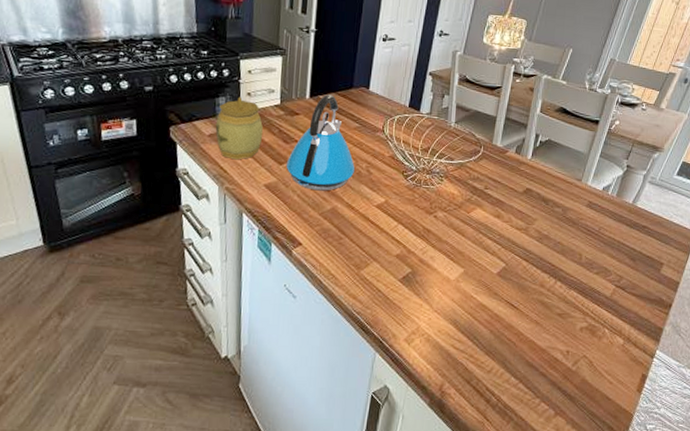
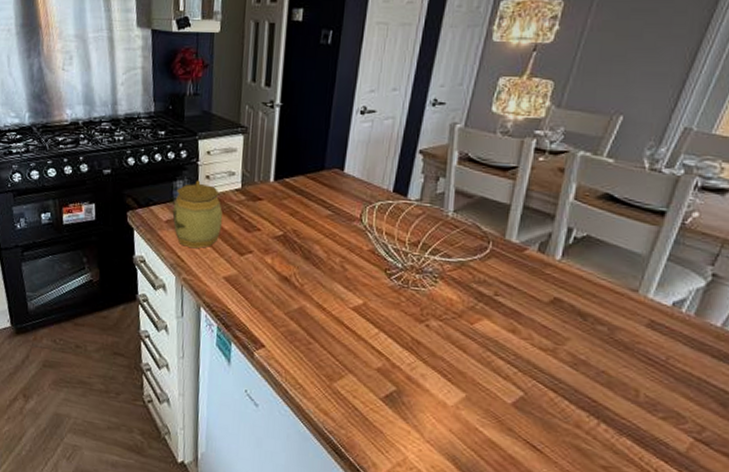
kettle: present [286,94,355,191] -> none [247,177,326,288]

